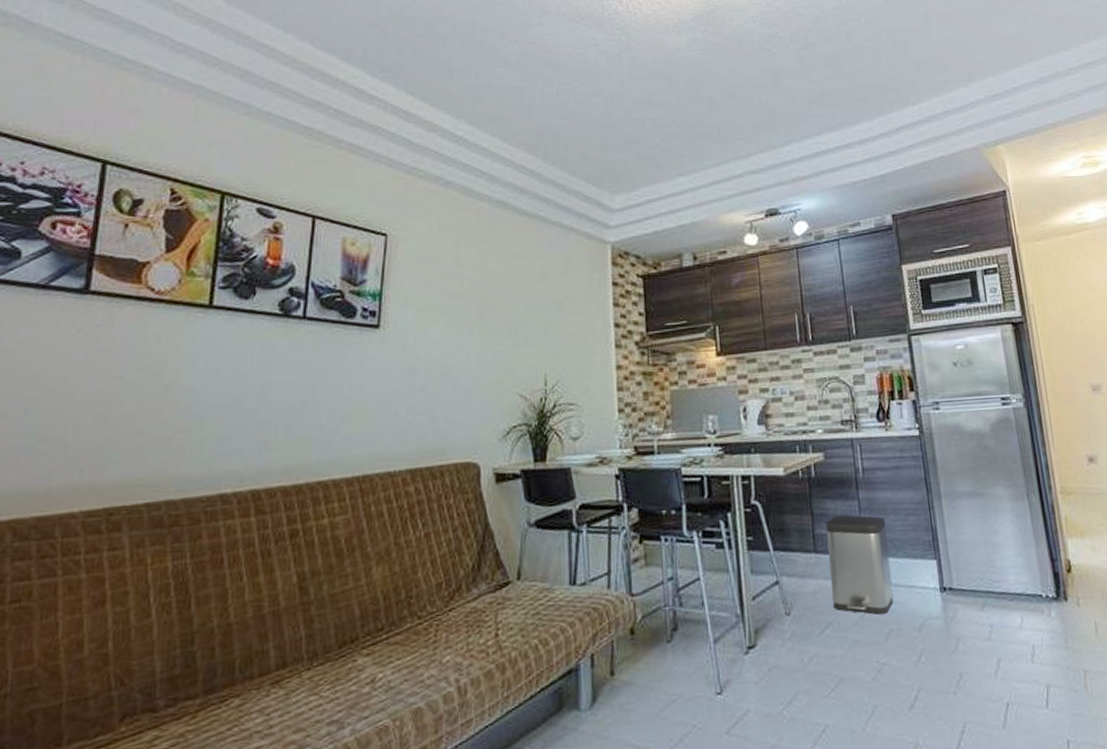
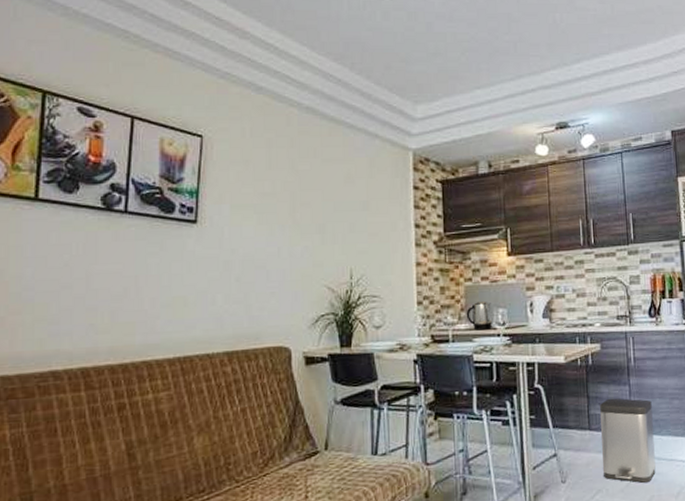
kettle: none [672,408,702,440] -> present [466,302,492,330]

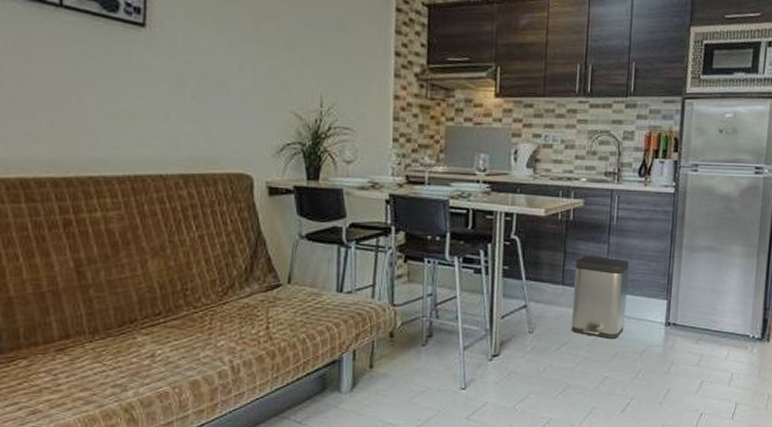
kettle: present [466,302,492,330] -> none [445,144,473,175]

